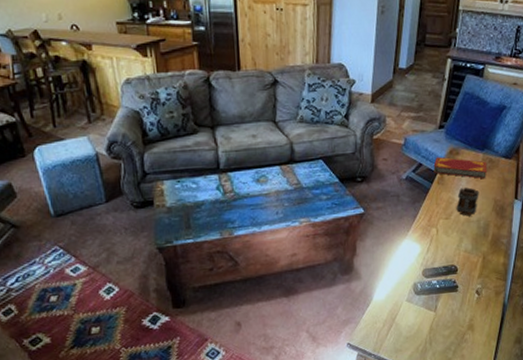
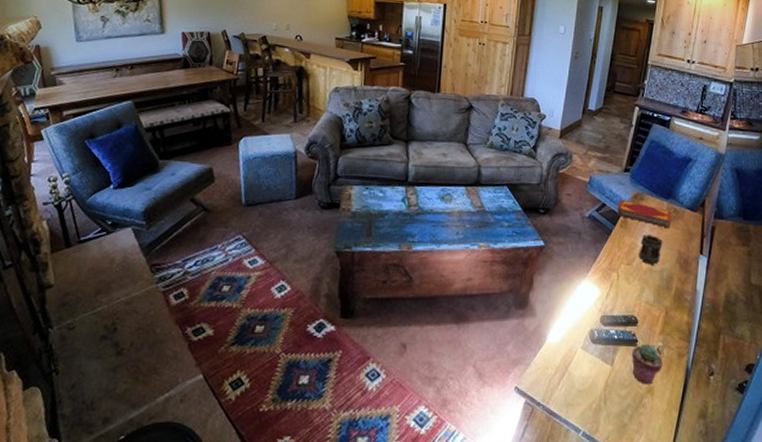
potted succulent: none [452,287,482,323] -> present [631,343,663,385]

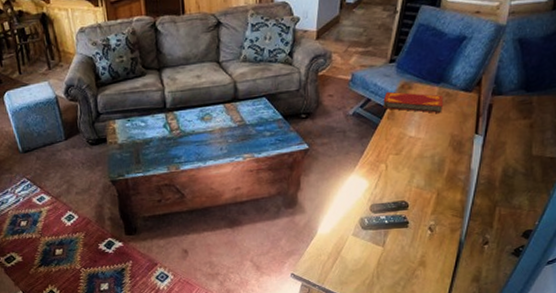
potted succulent: present [631,343,663,385] -> none [402,223,435,259]
mug: present [638,234,663,265] -> none [407,122,434,152]

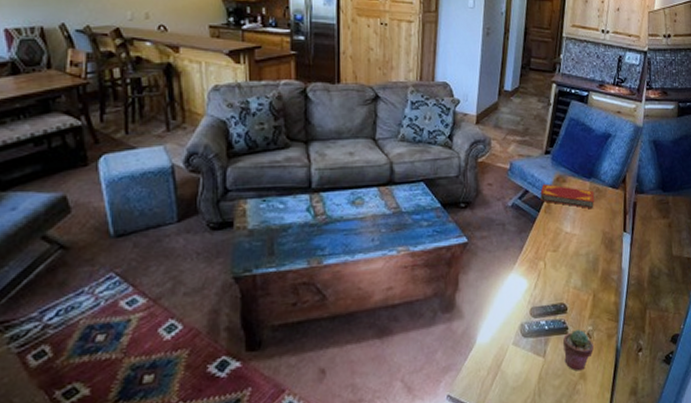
potted succulent: none [402,223,435,259] -> present [562,328,594,371]

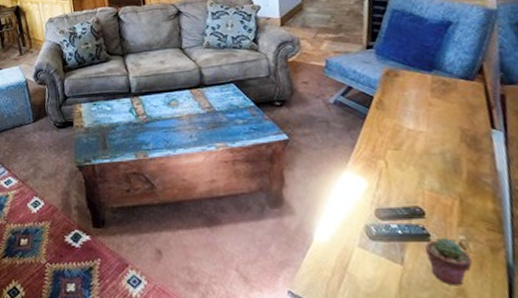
hardback book: present [540,183,595,209] -> none [367,79,443,104]

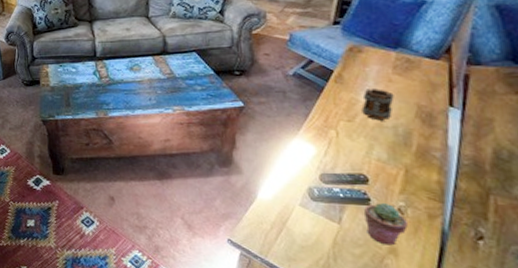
mug: none [405,113,438,148] -> present [361,89,395,121]

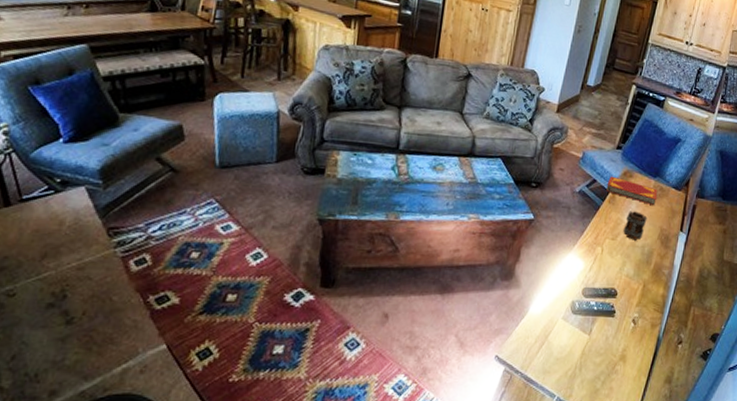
hardback book: none [328,54,405,81] -> present [606,176,658,206]
potted succulent: present [363,202,408,246] -> none [608,314,637,353]

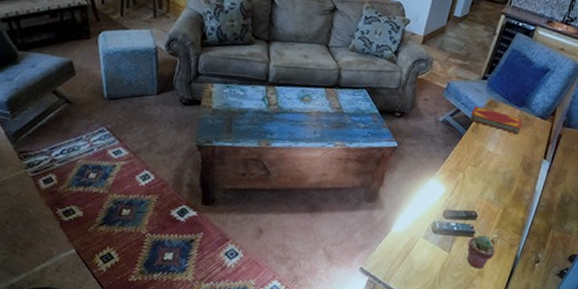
potted succulent: none [608,314,637,353] -> present [466,234,495,269]
mug: present [623,211,647,241] -> none [485,139,511,168]

